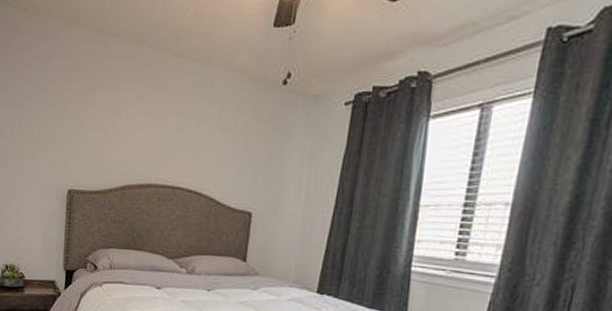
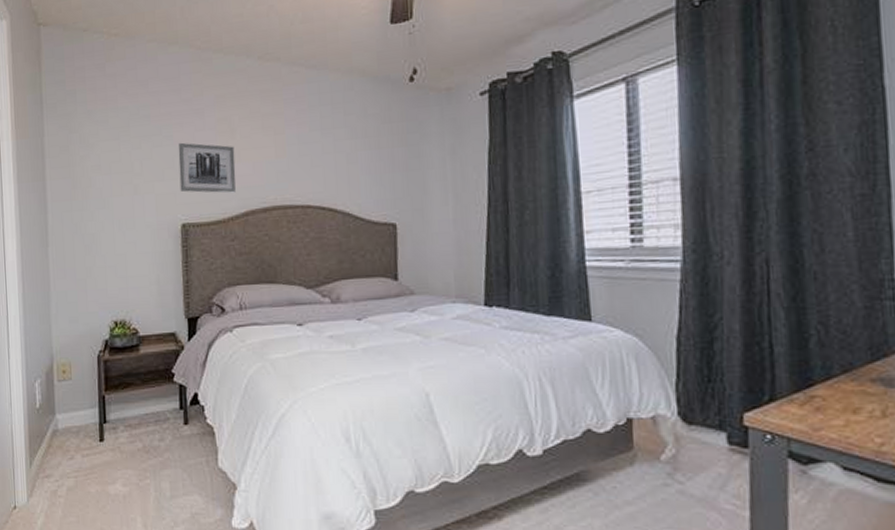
wall art: none [69,117,120,168] -> present [178,142,236,194]

